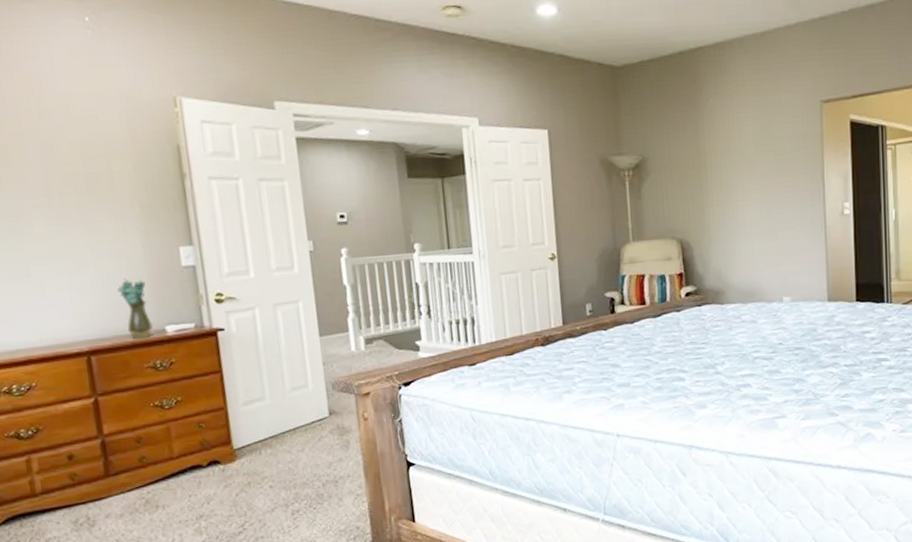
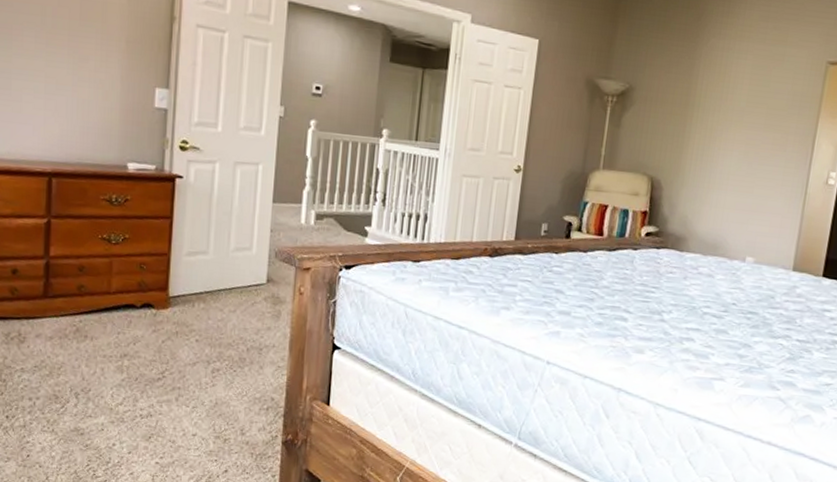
vase: present [118,278,154,340] -> none [90,108,117,172]

